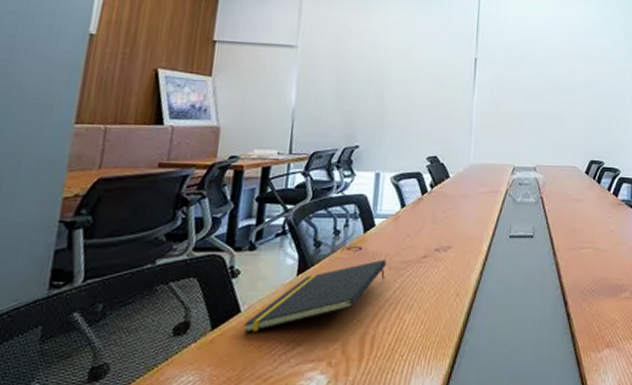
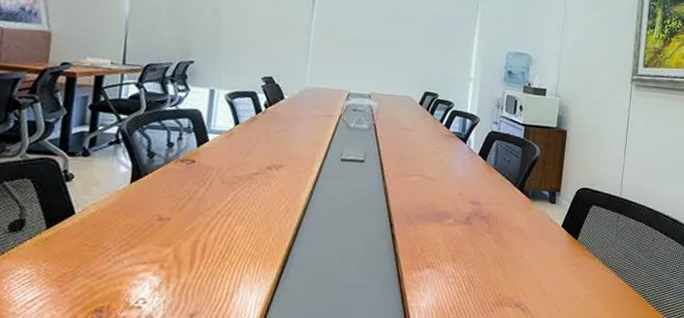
notepad: present [243,259,387,334] -> none [78,173,219,234]

